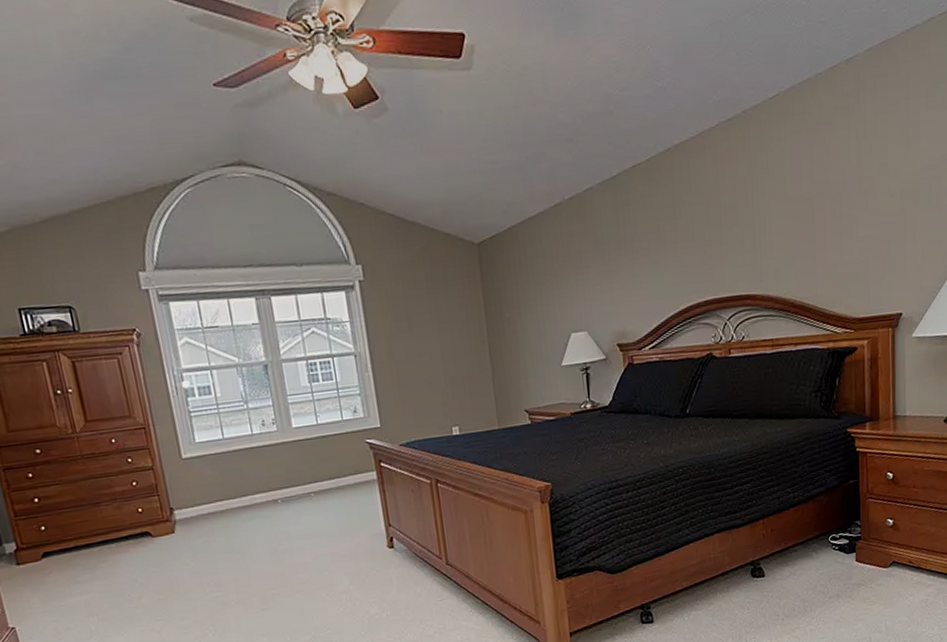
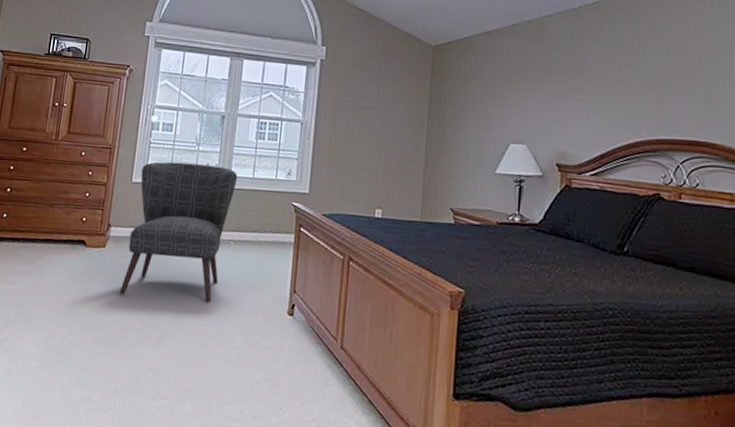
chair: none [189,420,309,574] -> present [119,161,238,303]

